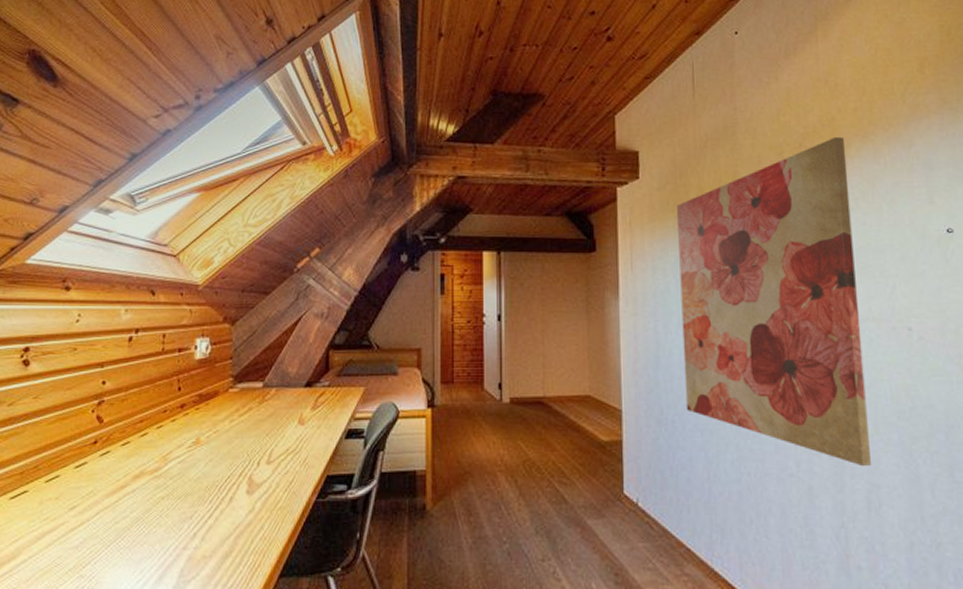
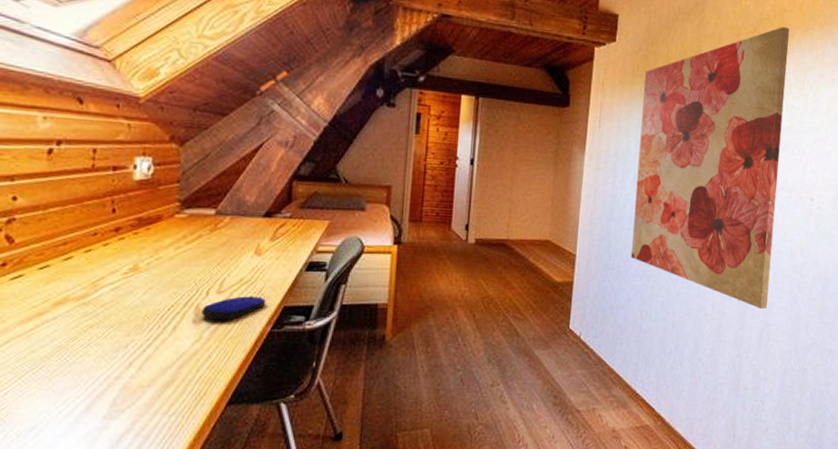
computer mouse: none [254,466,311,491] -> present [201,296,266,321]

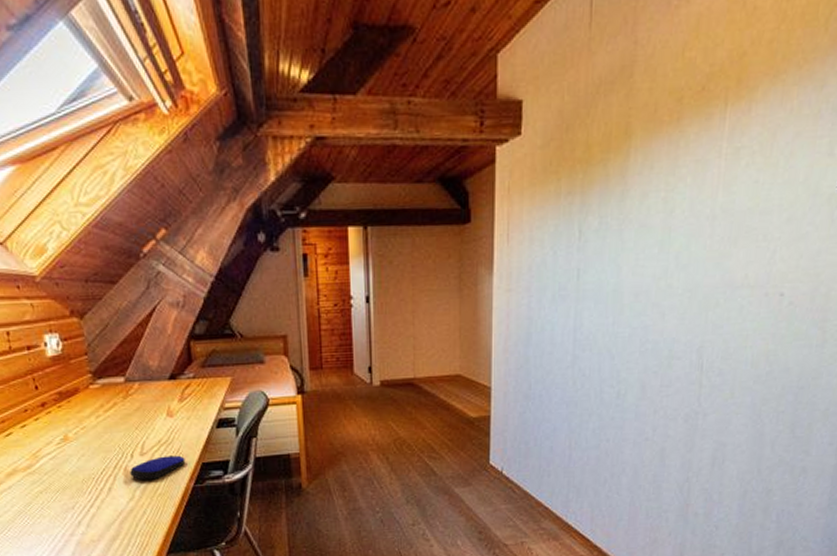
wall art: present [630,27,790,310] -> none [554,77,753,429]

